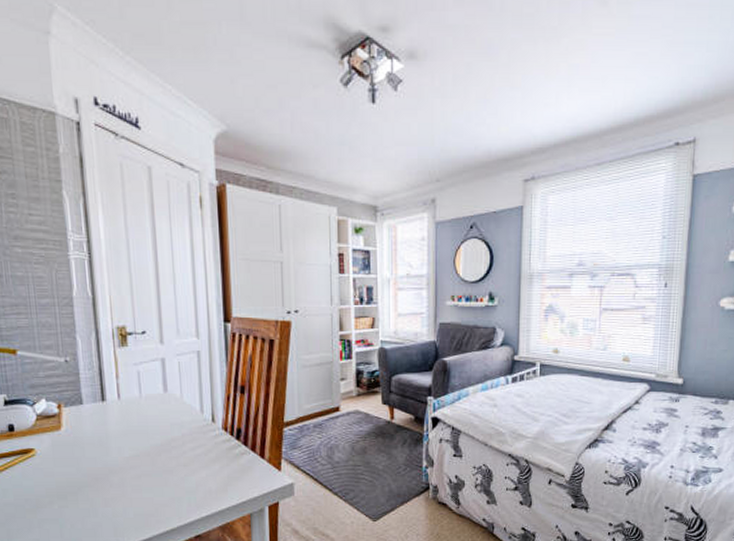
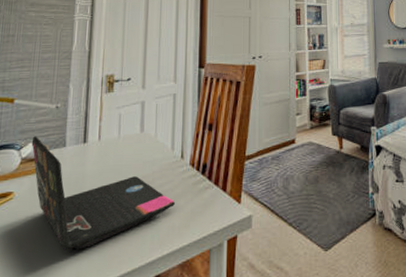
laptop: none [44,391,209,508] -> present [31,136,175,250]

